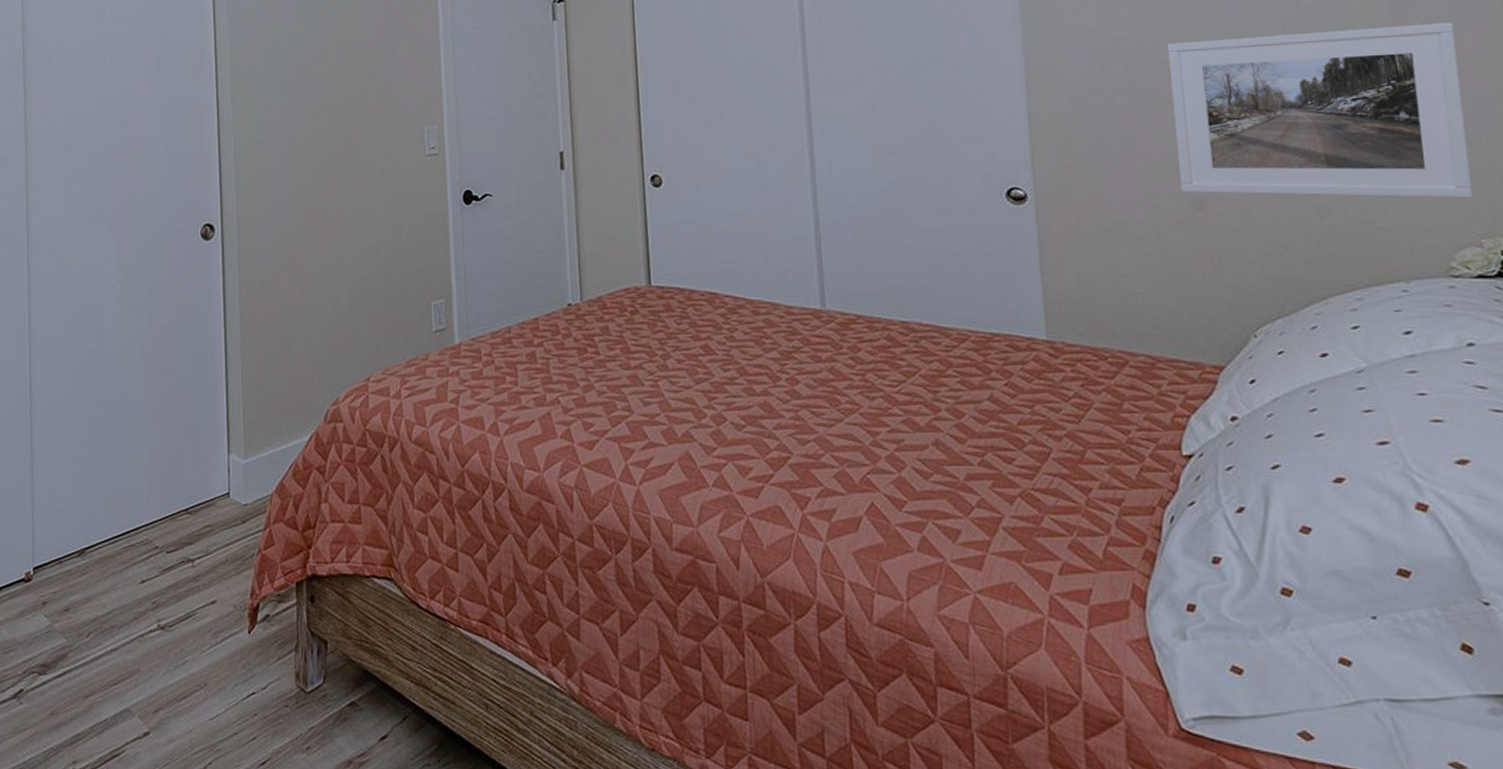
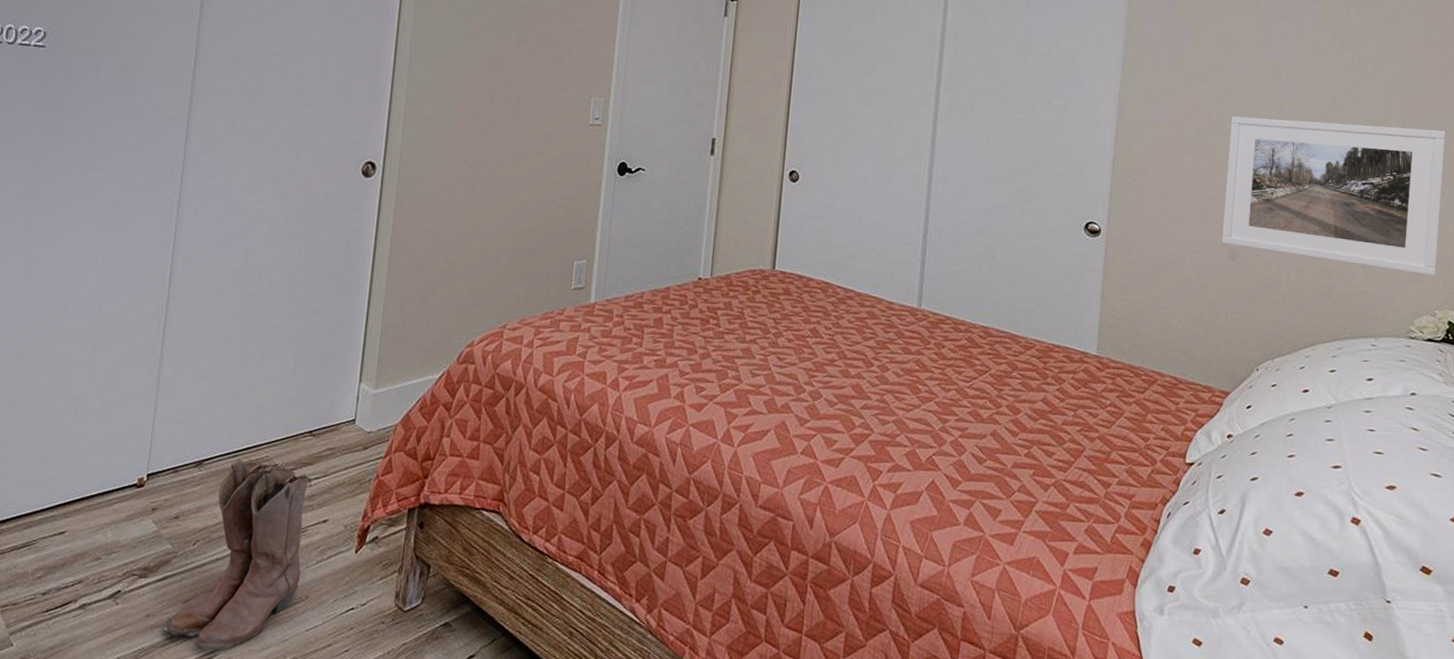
boots: none [69,543,196,747] -> present [164,458,310,652]

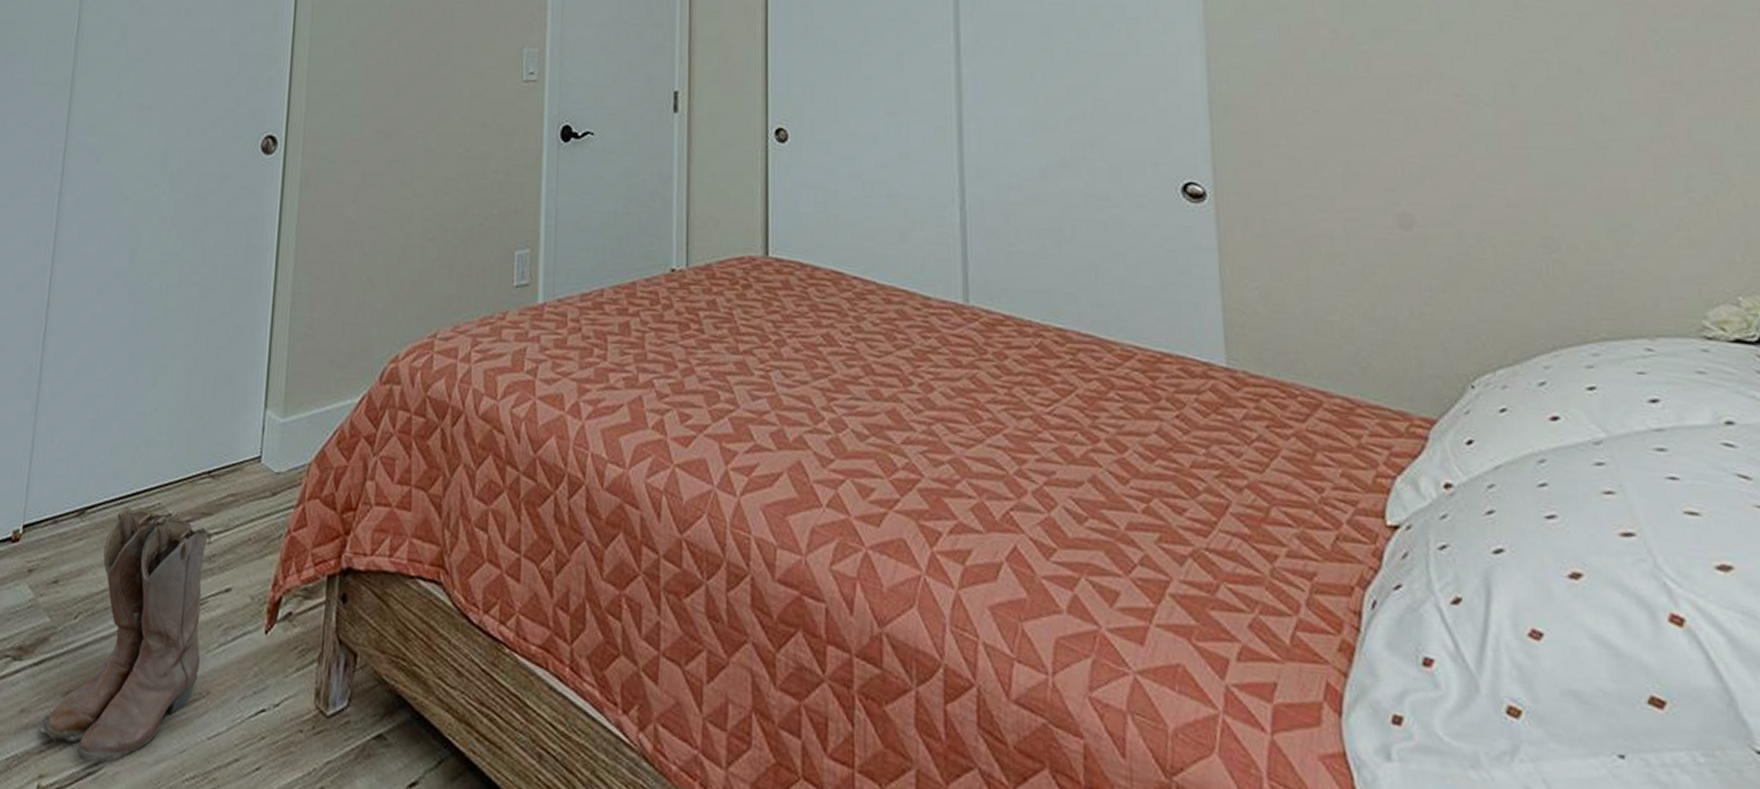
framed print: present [1221,116,1446,276] -> none [1368,33,1727,246]

